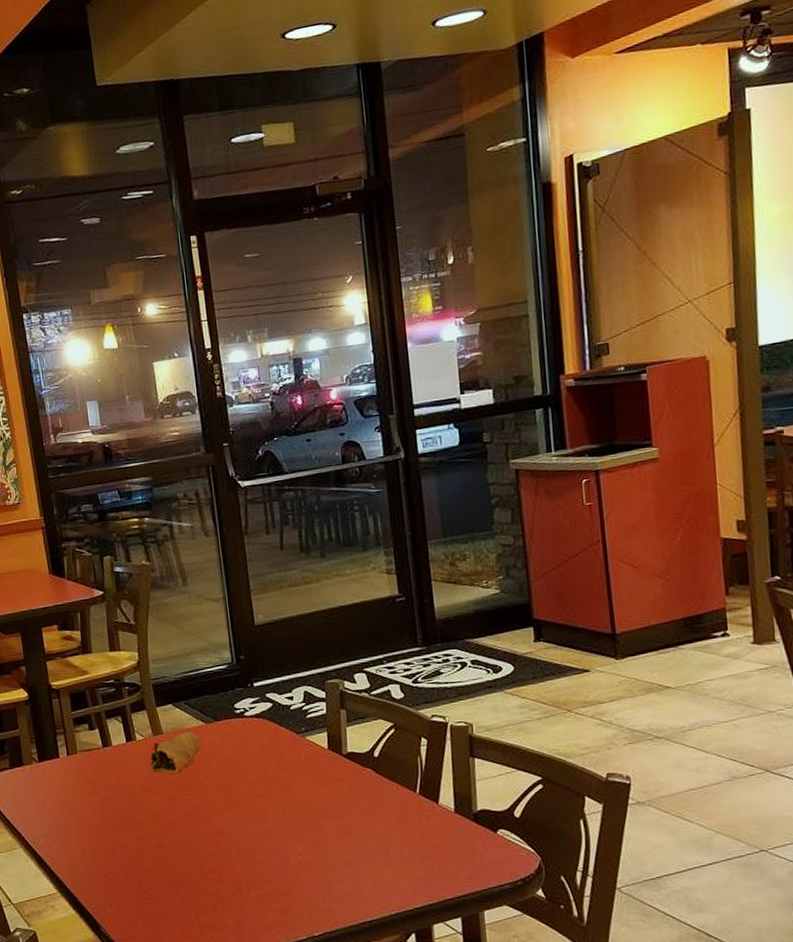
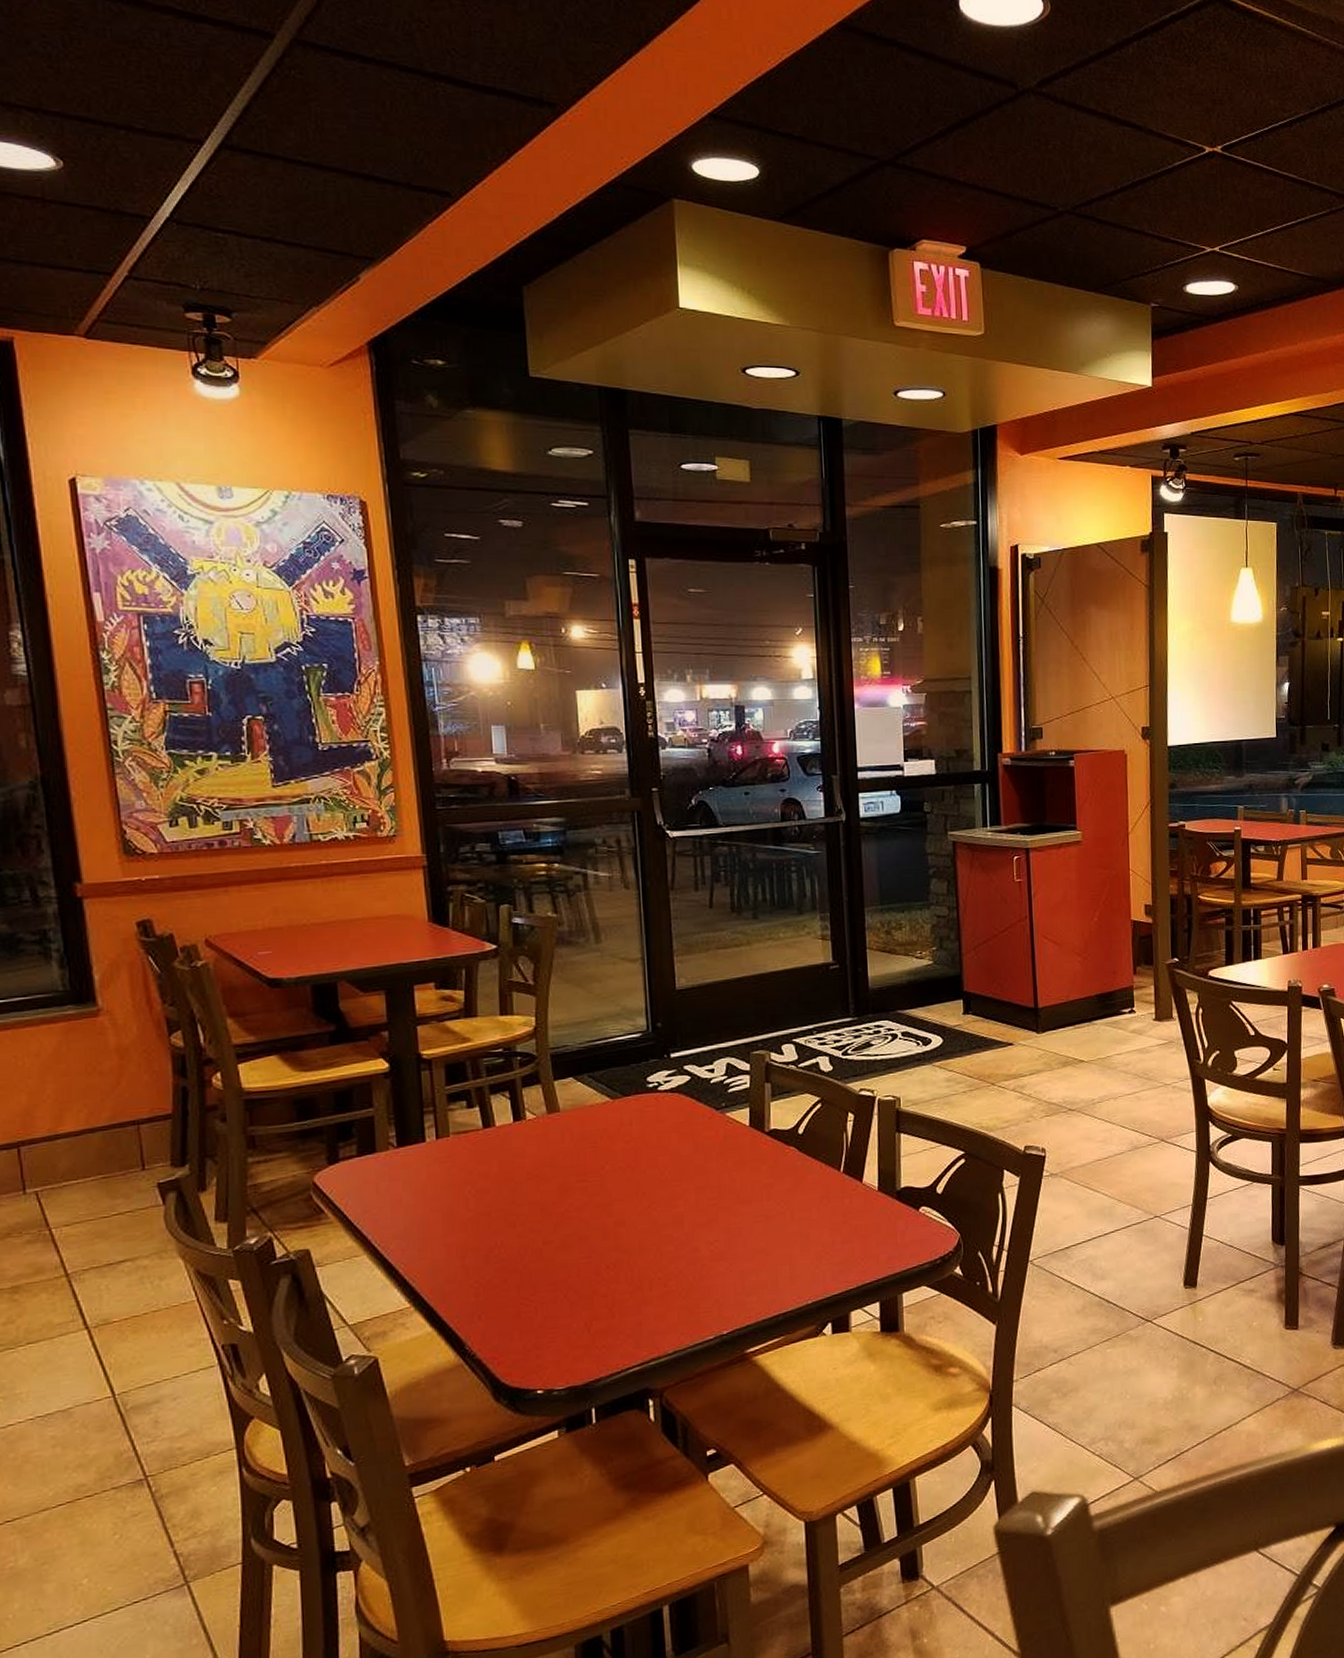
taco: present [149,731,202,775] -> none [540,1108,606,1159]

